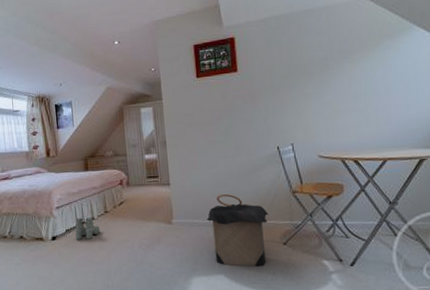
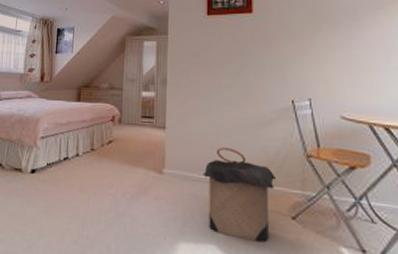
boots: present [75,217,100,241] -> none [55,152,83,178]

